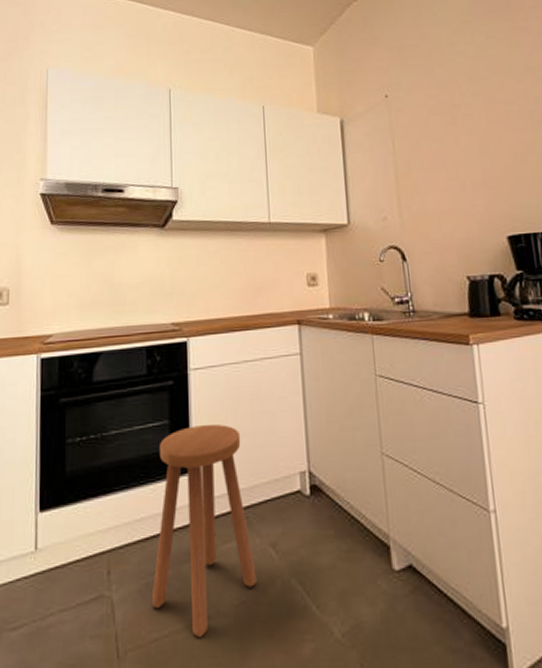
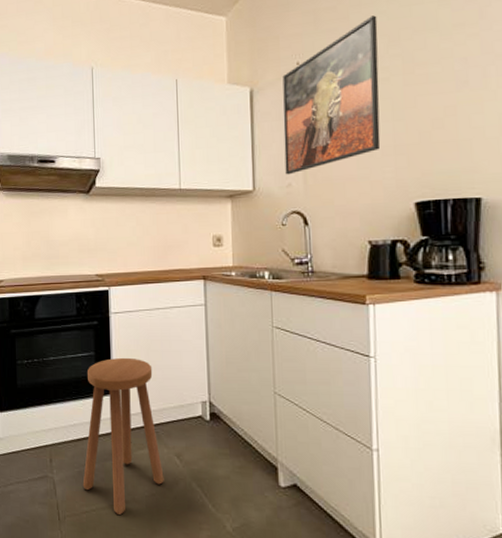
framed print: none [372,55,471,208] -> present [283,15,381,175]

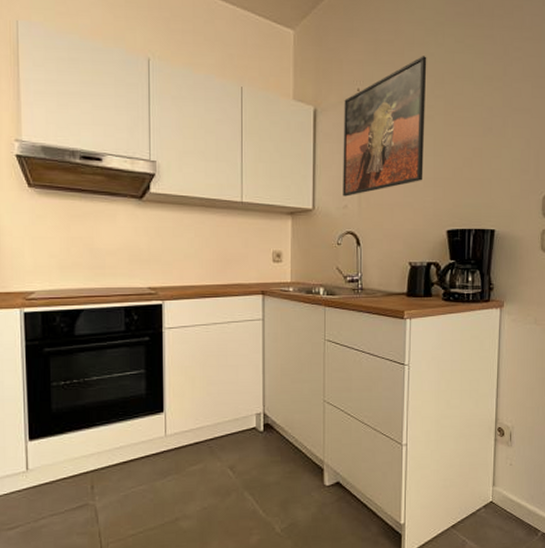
stool: present [82,357,164,515] -> none [129,374,217,533]

